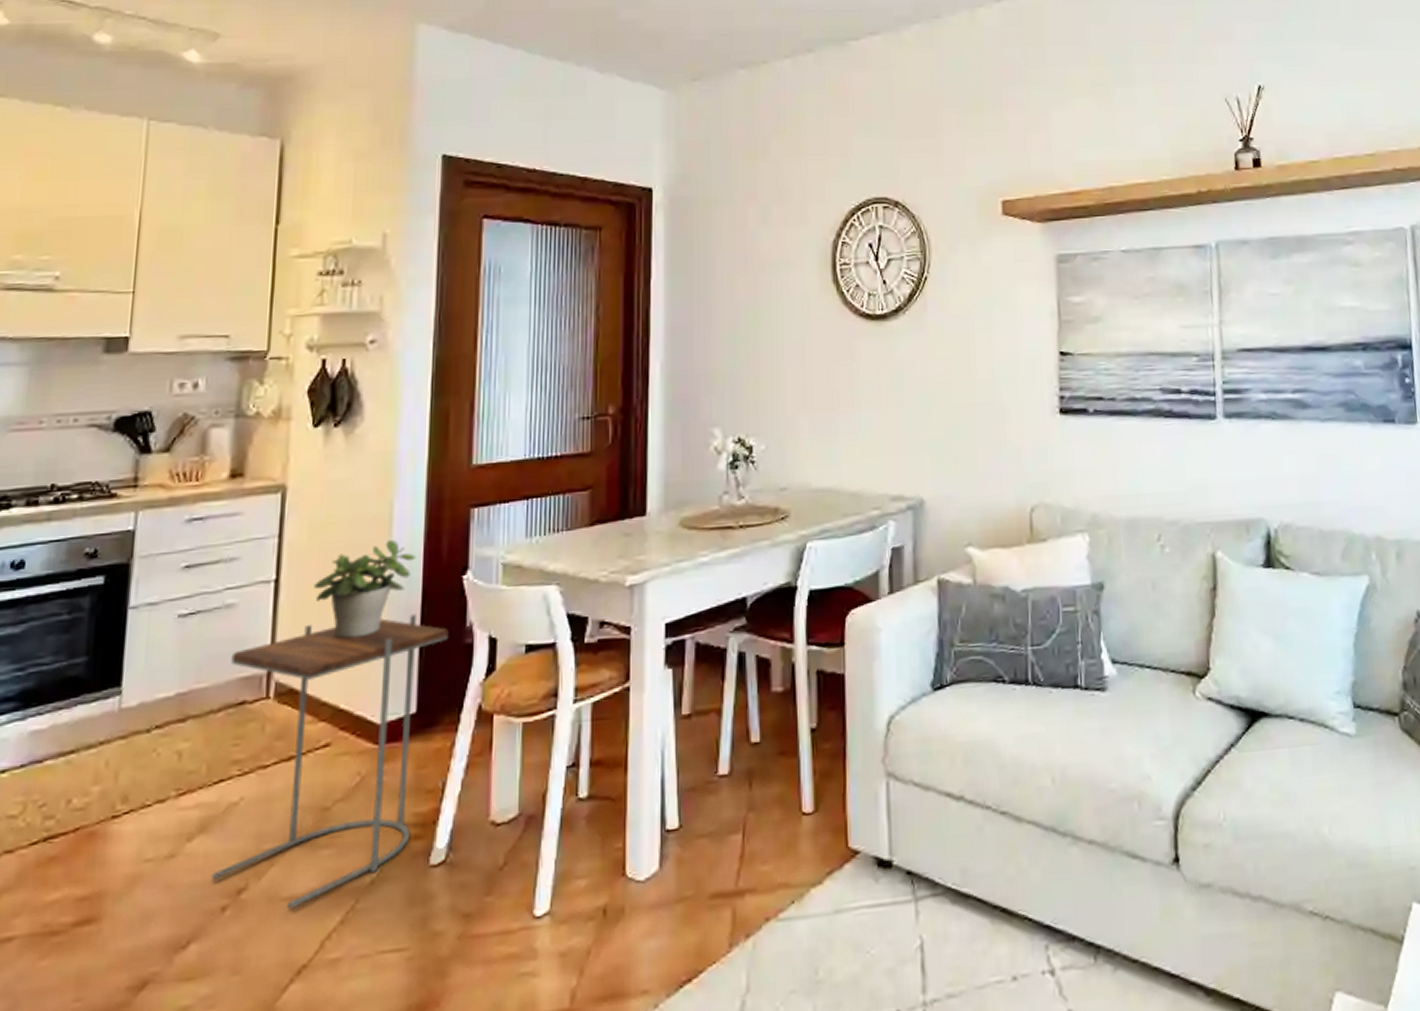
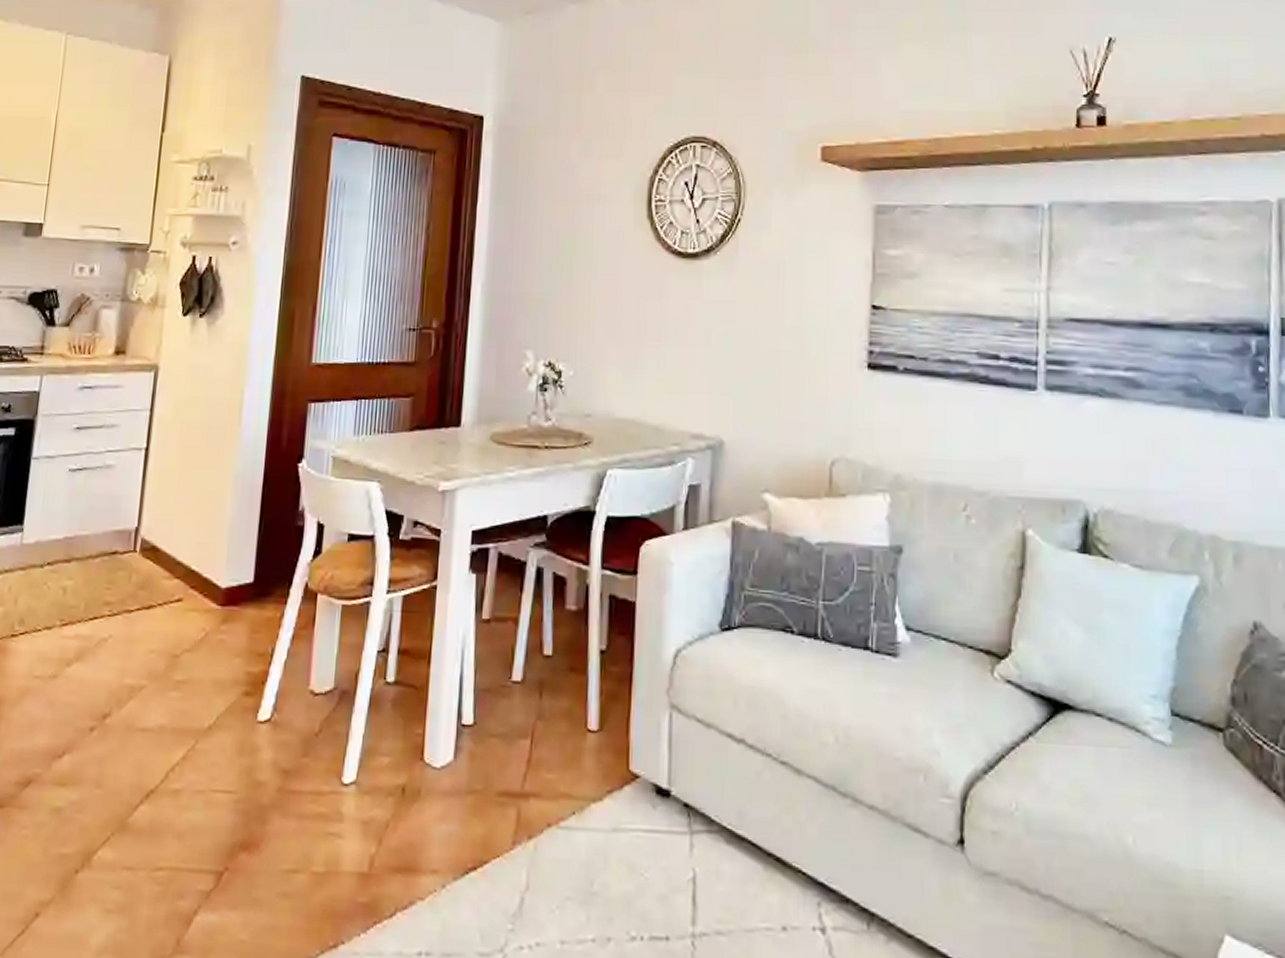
side table: present [211,614,449,910] -> none [83,491,284,740]
potted plant: present [313,540,416,638] -> none [176,424,261,508]

